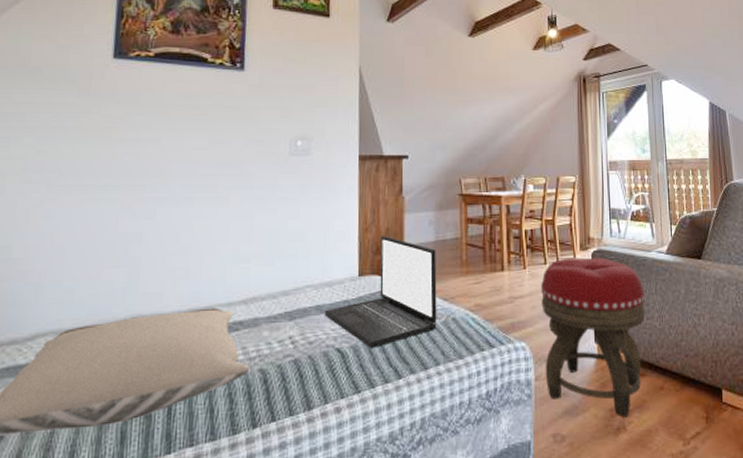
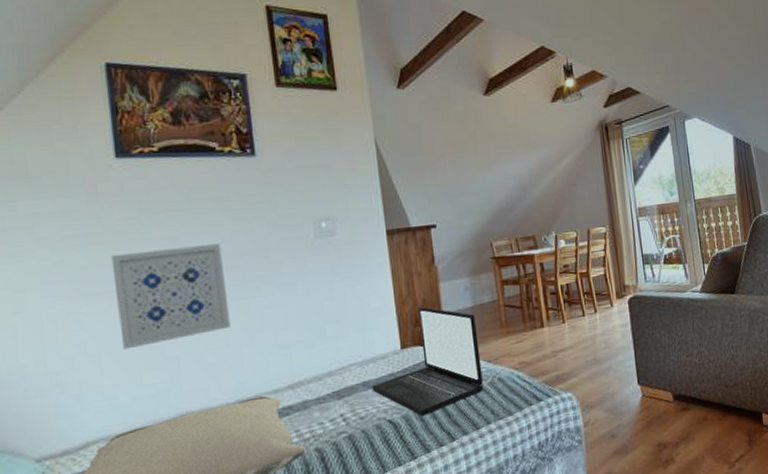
wall art: none [88,149,198,245] -> present [111,243,231,350]
footstool: present [541,257,646,418] -> none [581,303,685,451]

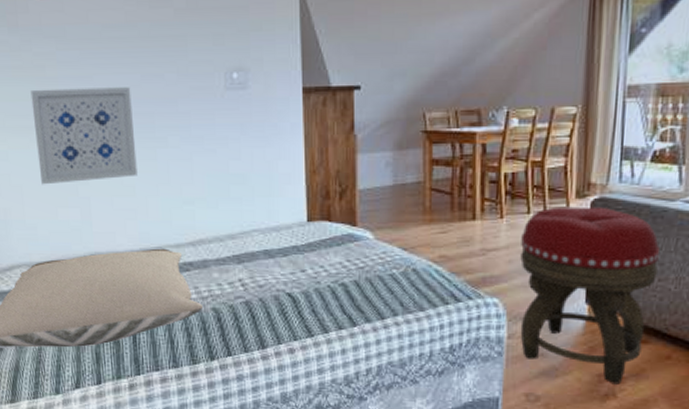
laptop: present [371,307,484,416] -> none [273,179,395,295]
footstool: none [581,303,685,451] -> present [520,206,659,385]

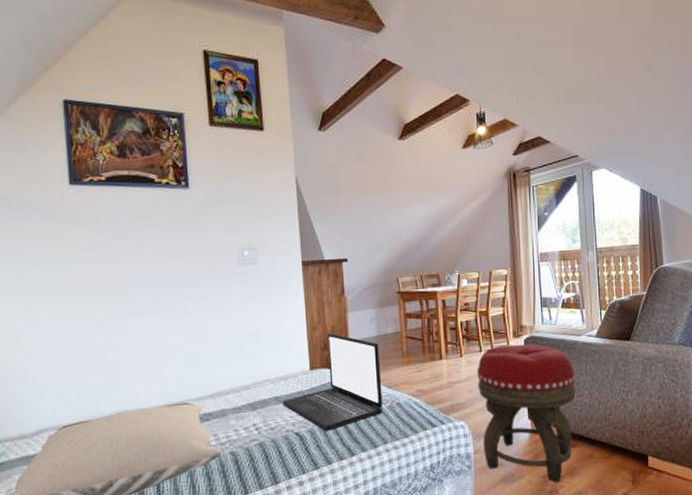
wall art: present [30,87,138,185] -> none [63,265,162,353]
laptop: none [273,179,395,295] -> present [282,333,383,431]

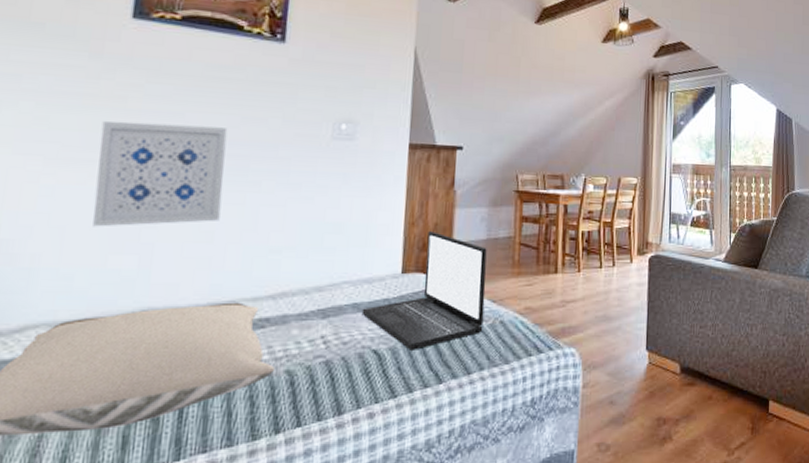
wall art: none [63,265,162,353] -> present [93,120,228,227]
footstool: present [477,343,577,483] -> none [593,262,700,427]

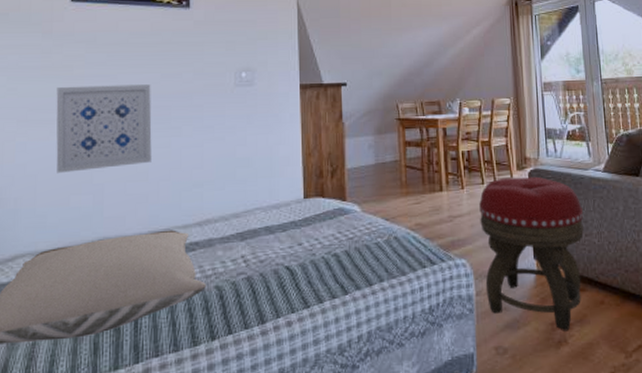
laptop: present [361,231,487,350] -> none [273,160,380,266]
footstool: none [593,262,700,427] -> present [479,176,585,331]

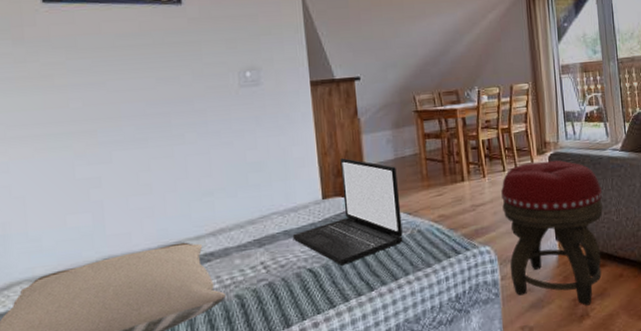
wall art: present [56,84,152,174] -> none [36,90,154,193]
laptop: none [273,160,380,266] -> present [292,158,403,266]

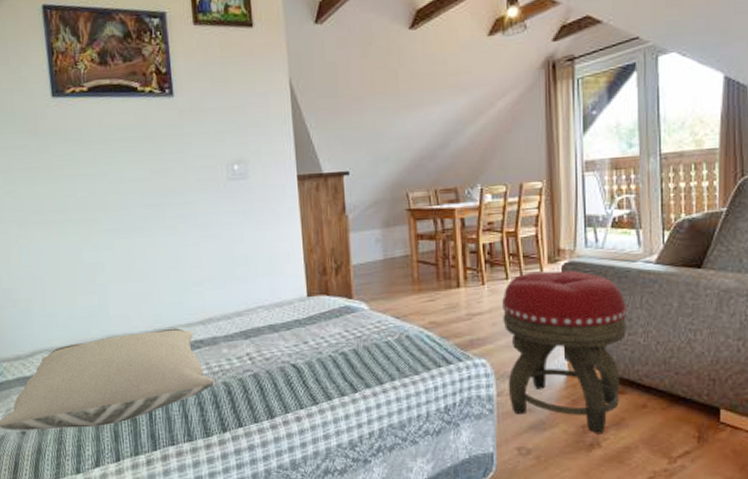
laptop: present [292,158,403,266] -> none [277,256,390,364]

